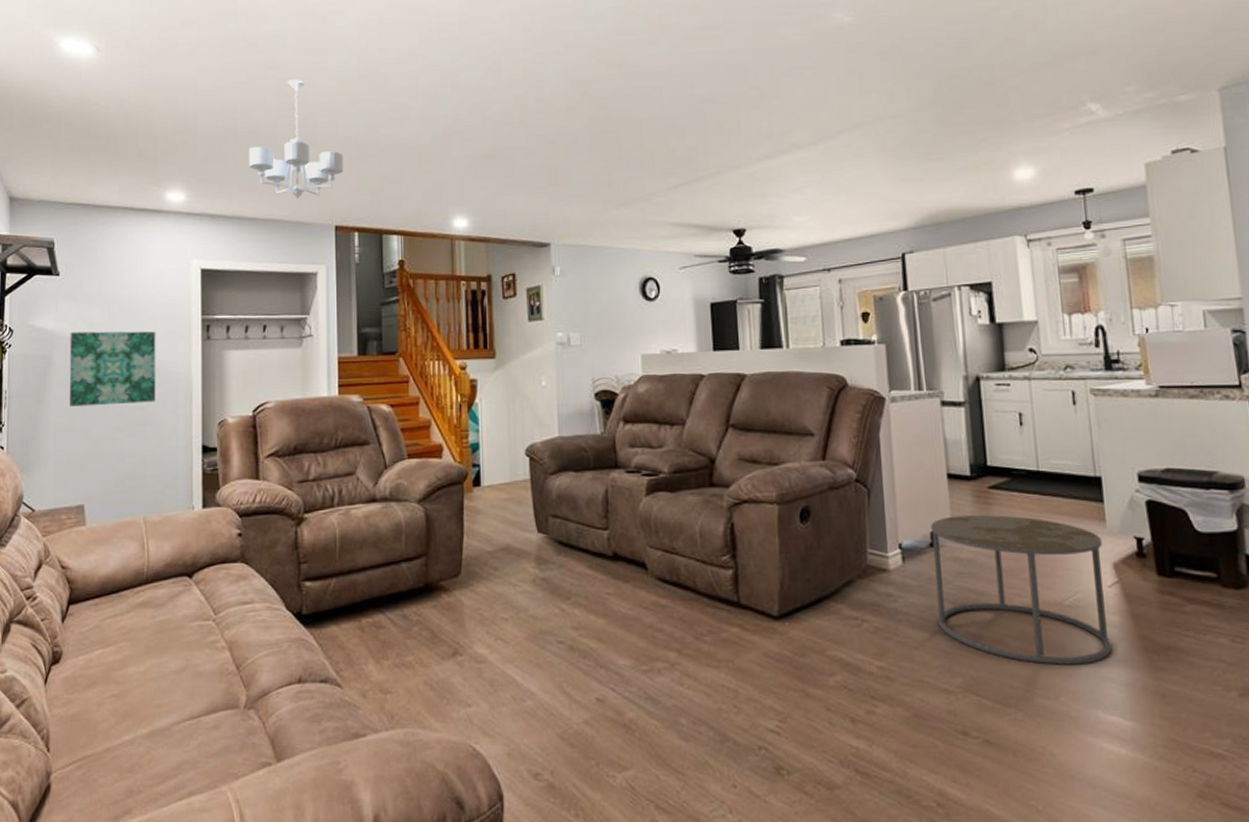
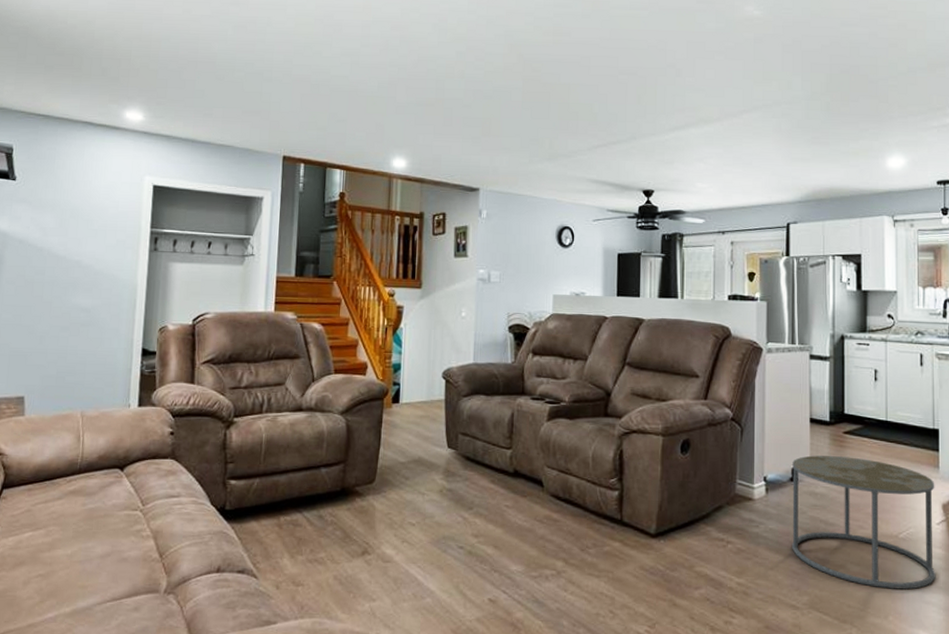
wall art: present [69,331,156,407] -> none [17,234,106,306]
chandelier: present [248,79,343,199] -> none [205,17,295,129]

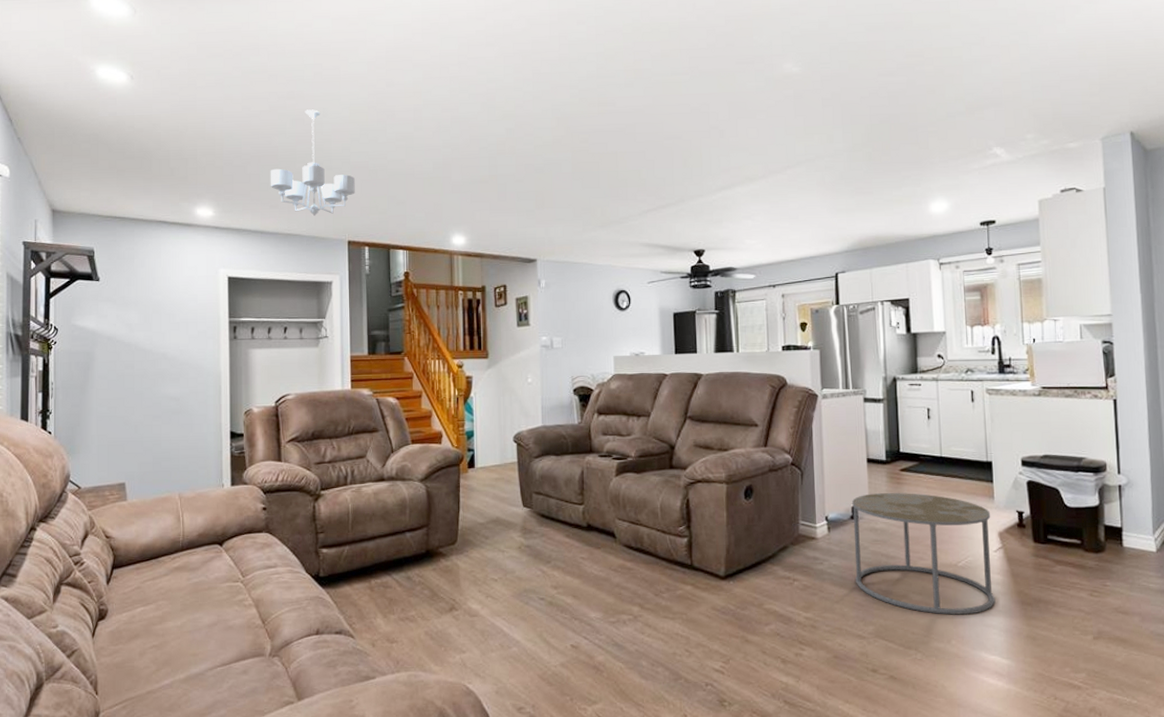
chandelier: none [205,17,295,129] -> present [270,109,355,217]

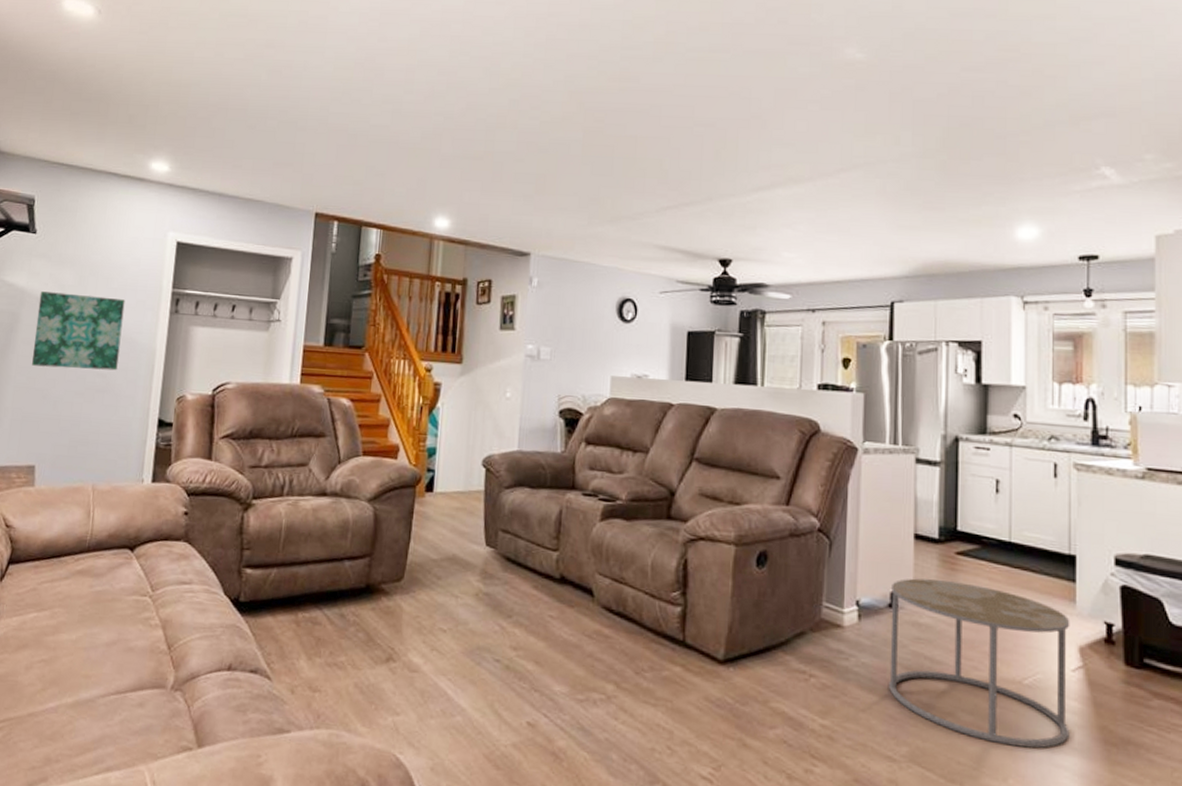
wall art: none [110,331,188,397] -> present [32,291,125,371]
chandelier: present [270,109,355,217] -> none [235,61,331,182]

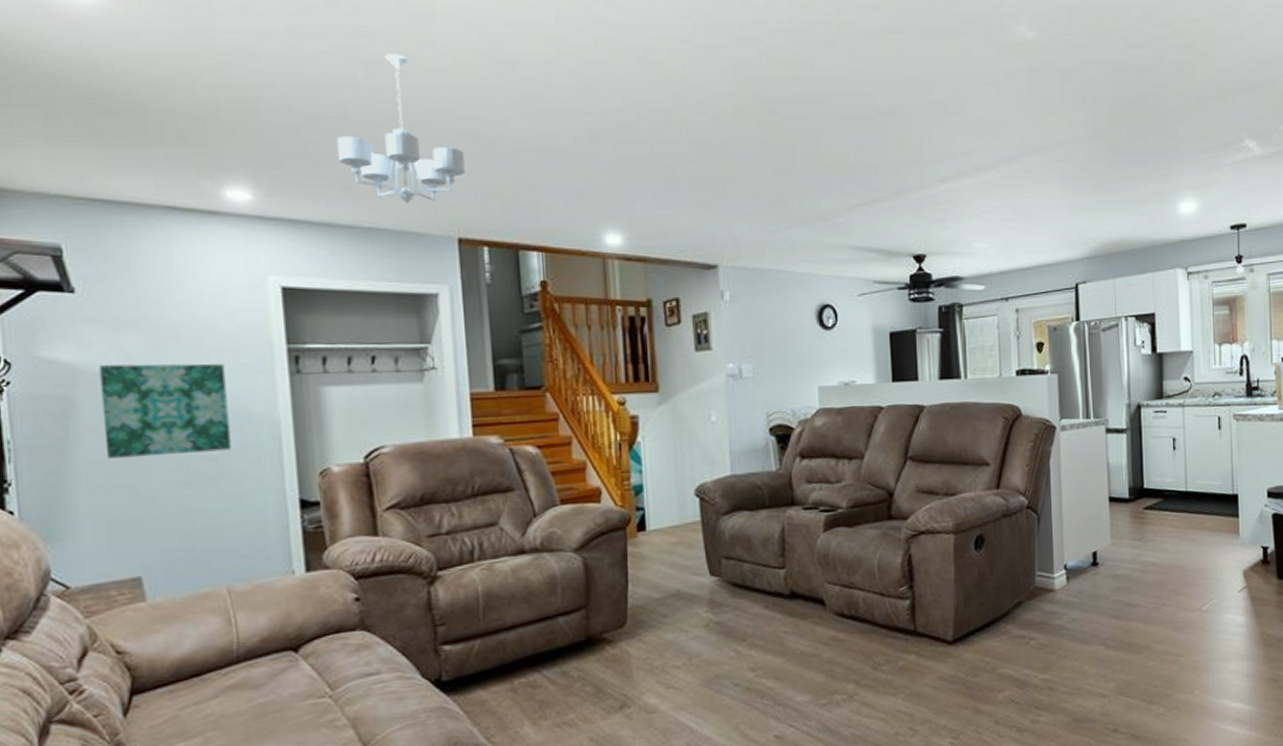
chandelier: none [235,61,331,182] -> present [336,53,465,204]
side table: present [889,578,1070,749] -> none [1093,533,1239,664]

